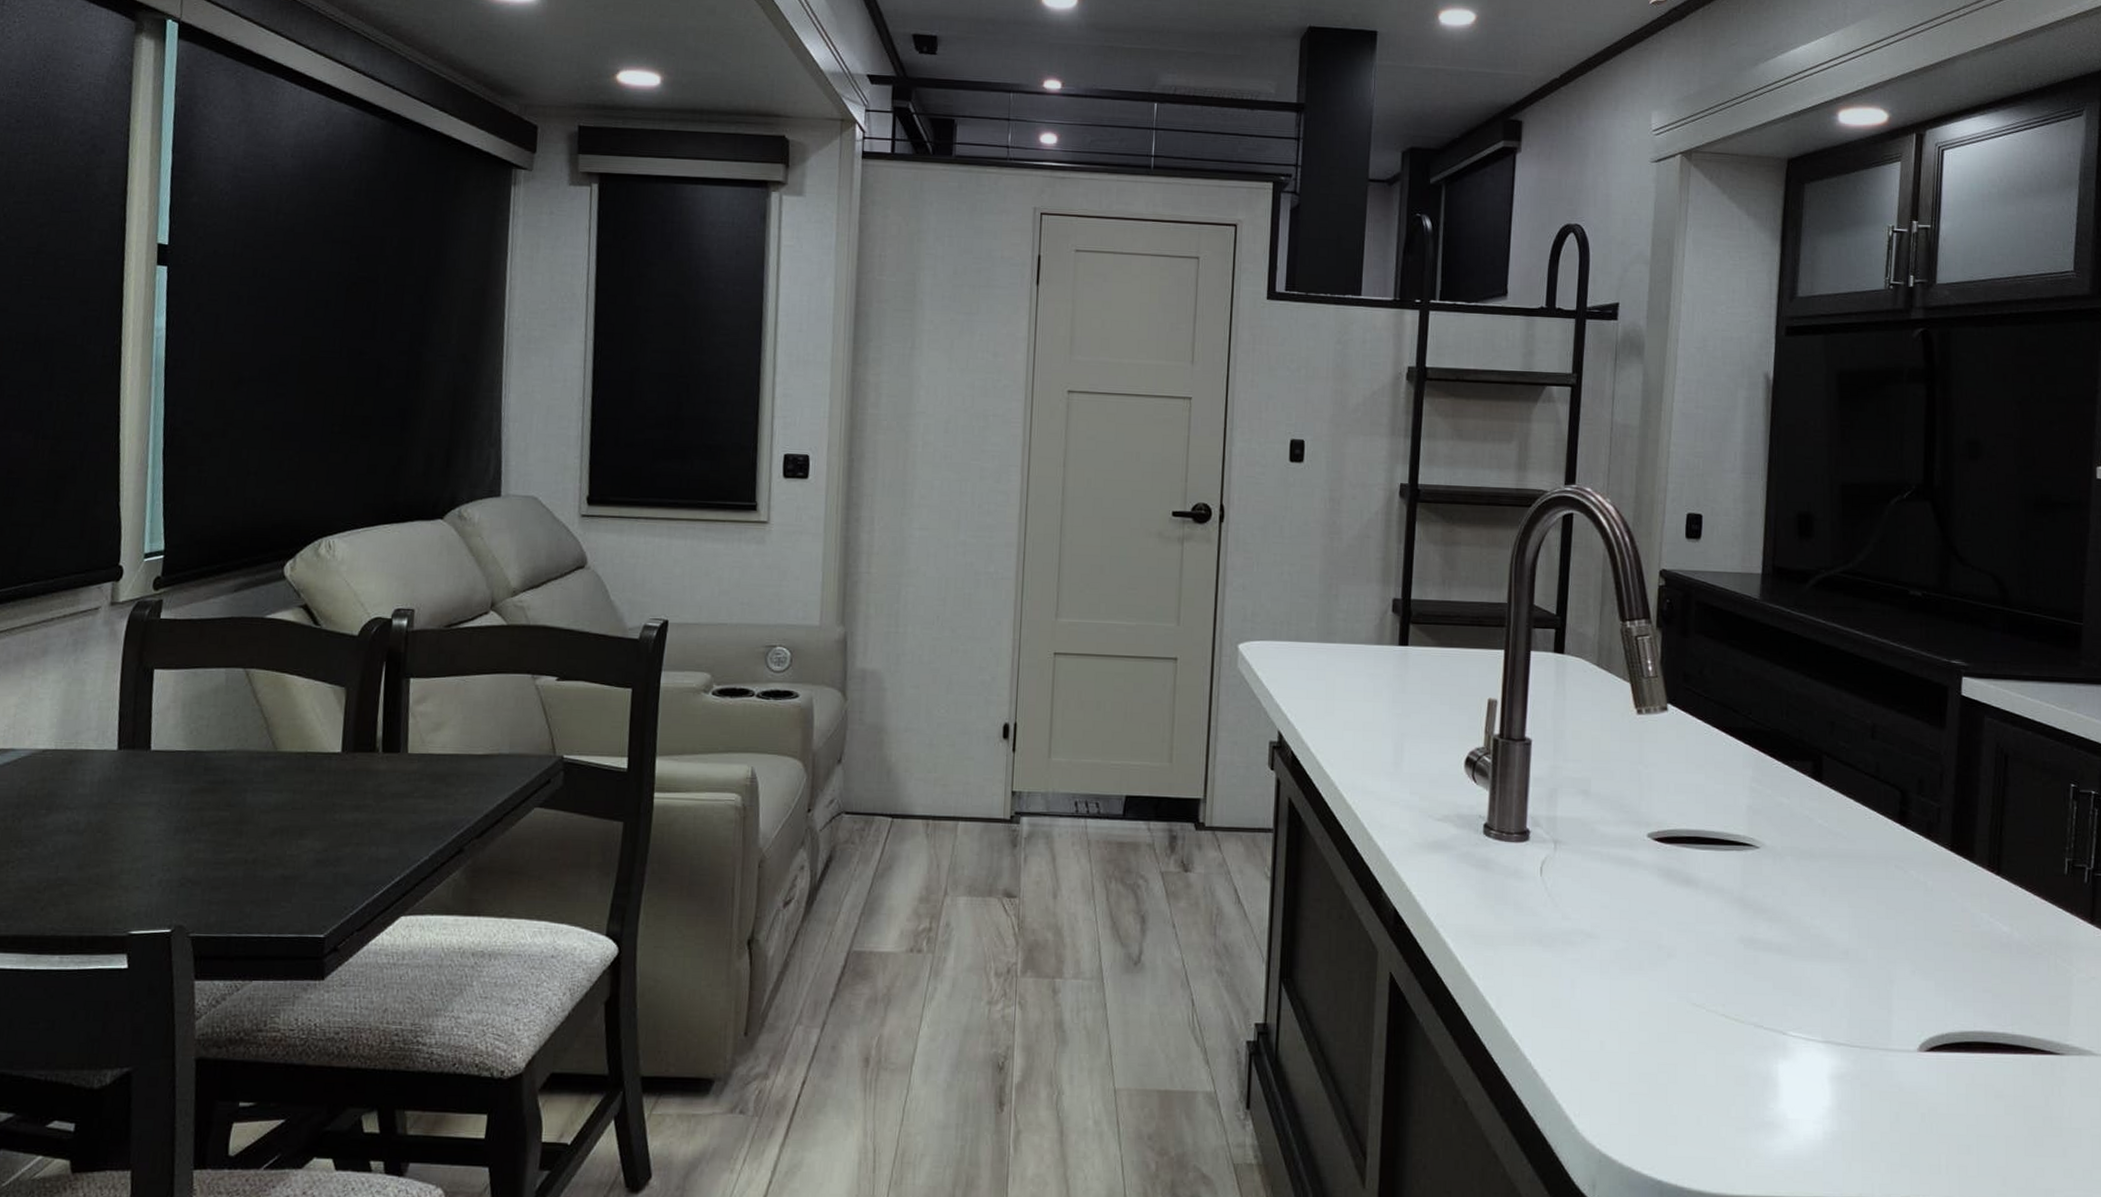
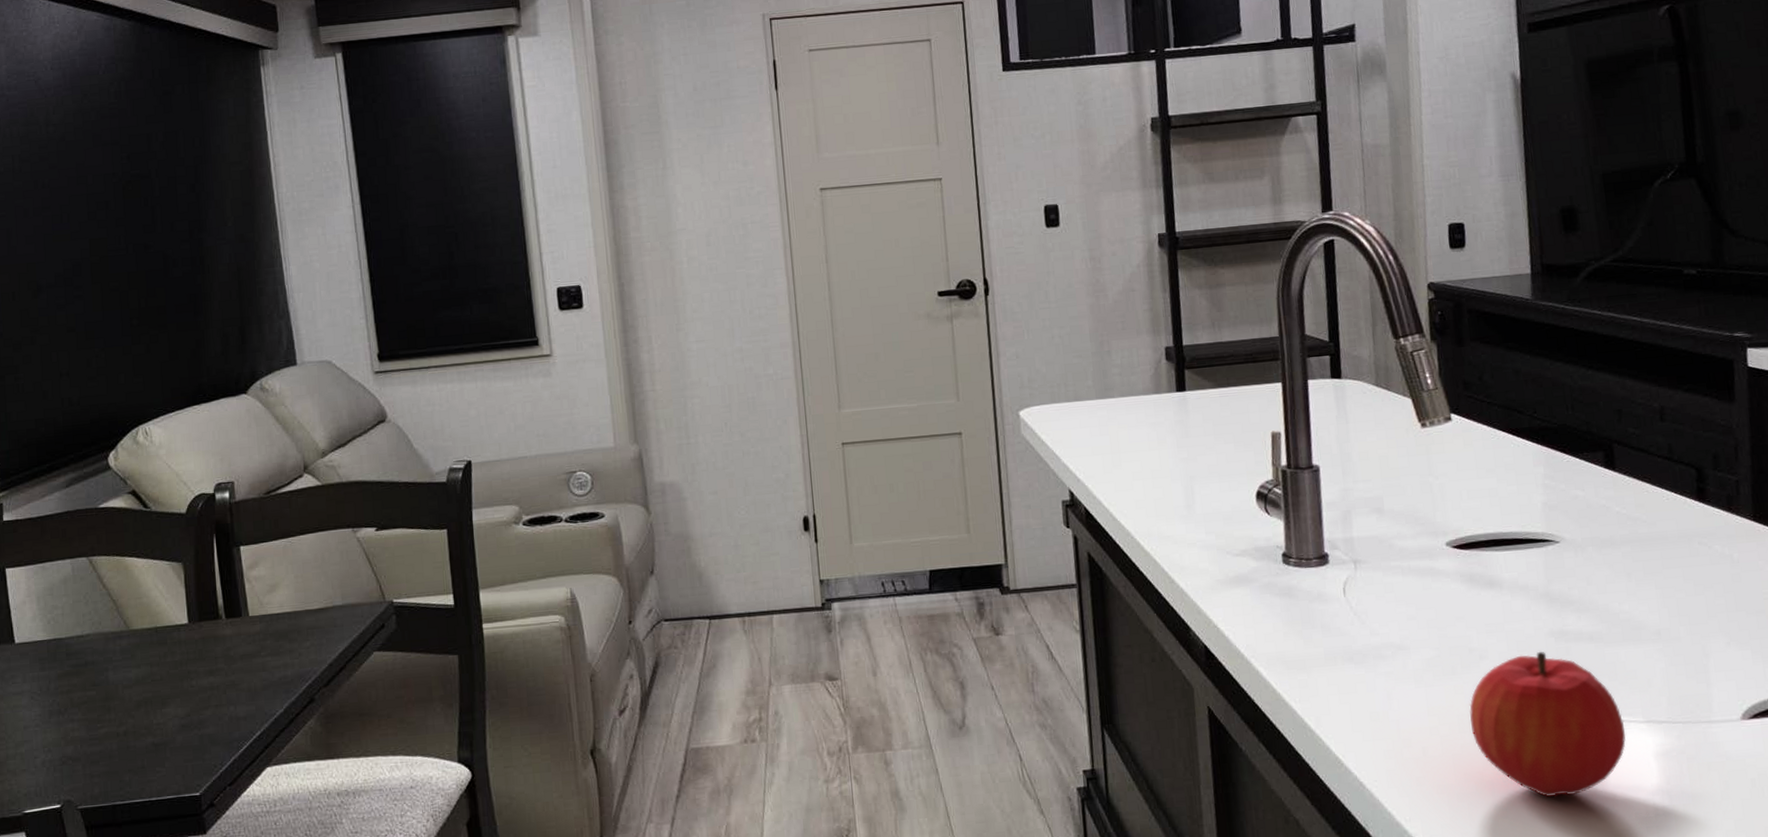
fruit: none [1652,956,1803,1109] -> present [1469,651,1626,797]

